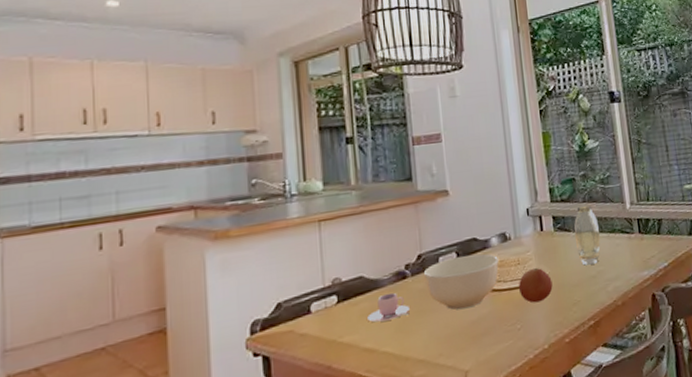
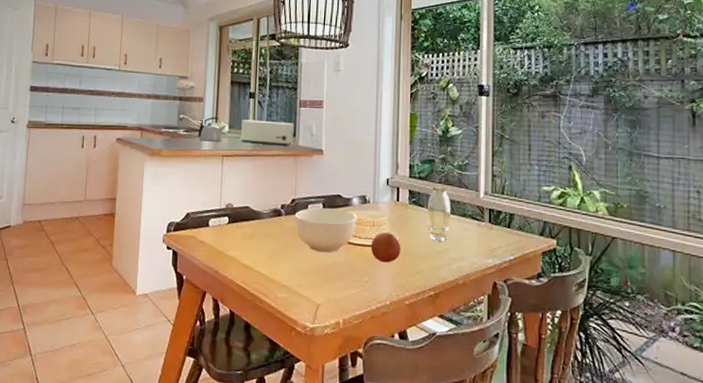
kettle: none [280,173,320,208] -> present [198,116,227,143]
toaster: none [339,165,410,200] -> present [240,119,295,146]
teacup: present [367,292,410,323] -> none [248,224,280,247]

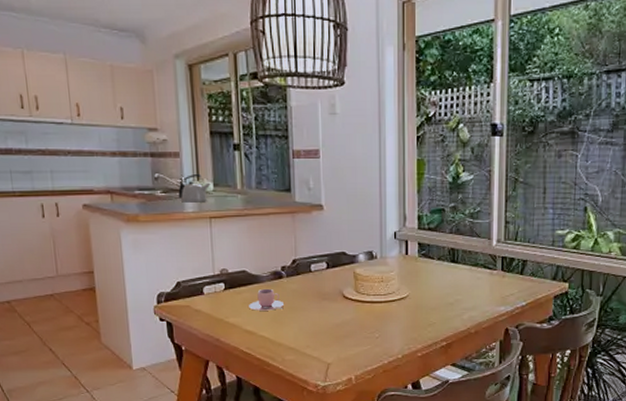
toaster: present [240,119,295,146] -> none [227,175,289,203]
teacup: none [248,224,280,247] -> present [249,288,284,311]
bowl: present [294,207,357,253] -> none [297,266,364,312]
fruit: present [370,232,401,263] -> none [379,288,411,318]
vase: present [426,186,450,241] -> none [437,237,462,292]

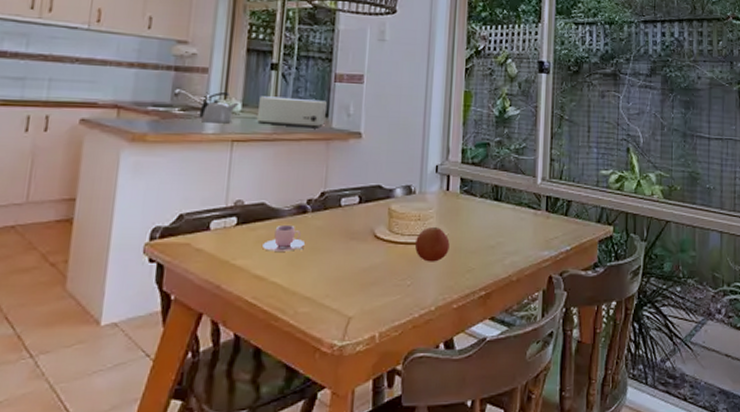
toaster: none [227,175,289,203] -> present [256,96,328,129]
fruit: none [379,288,411,318] -> present [414,227,450,262]

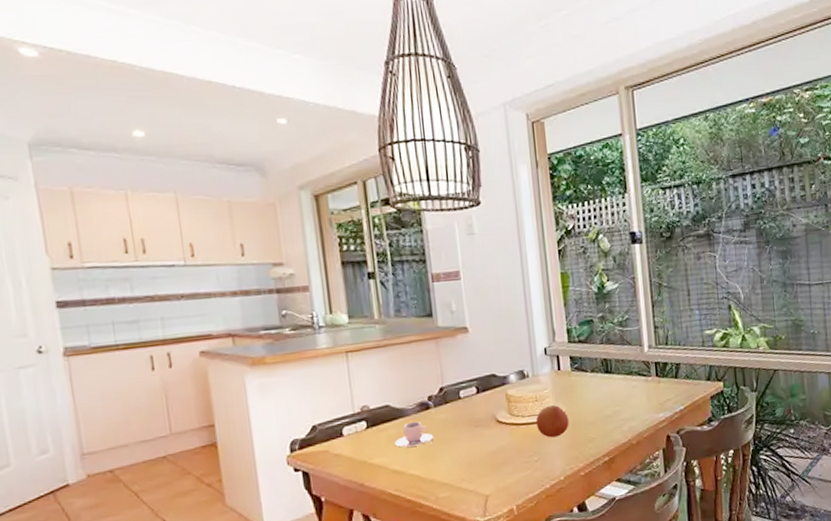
kettle: present [199,91,239,125] -> none [309,306,345,339]
toaster: present [256,96,328,129] -> none [363,301,431,333]

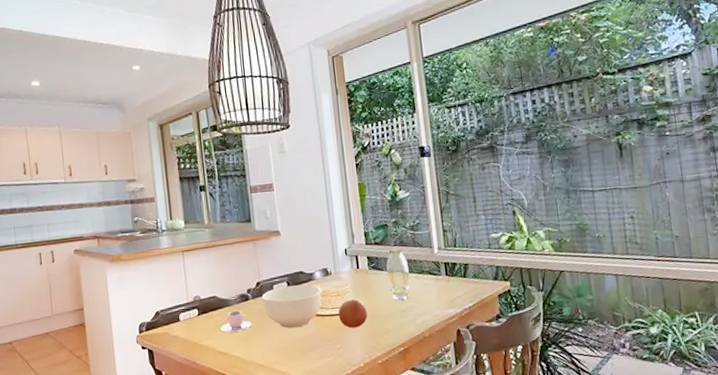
bowl: none [445,389,517,441] -> present [261,284,322,329]
vase: none [591,347,617,405] -> present [386,248,410,300]

